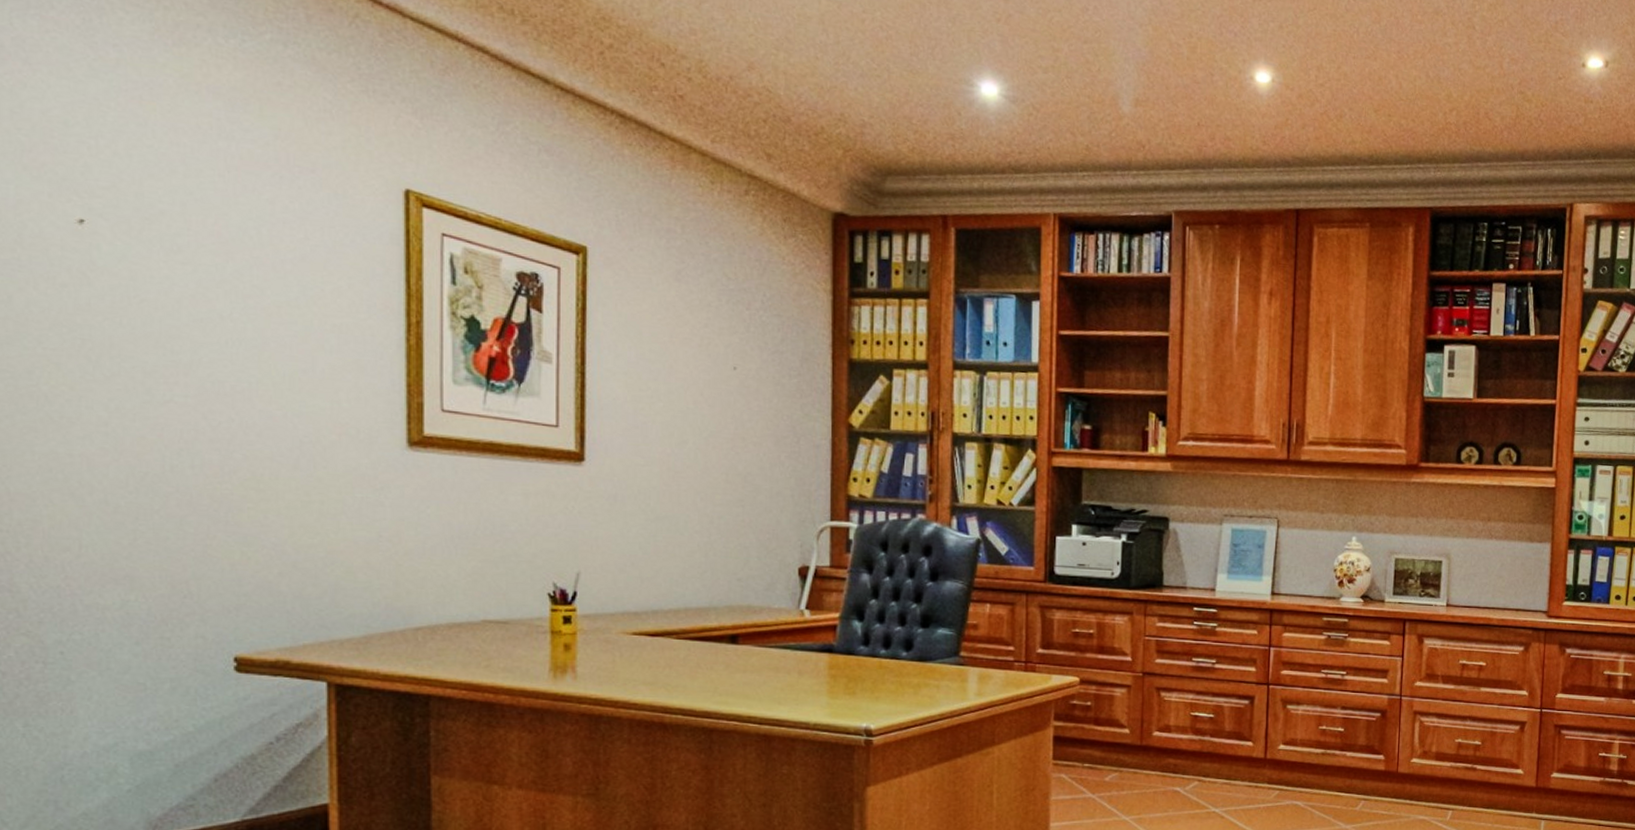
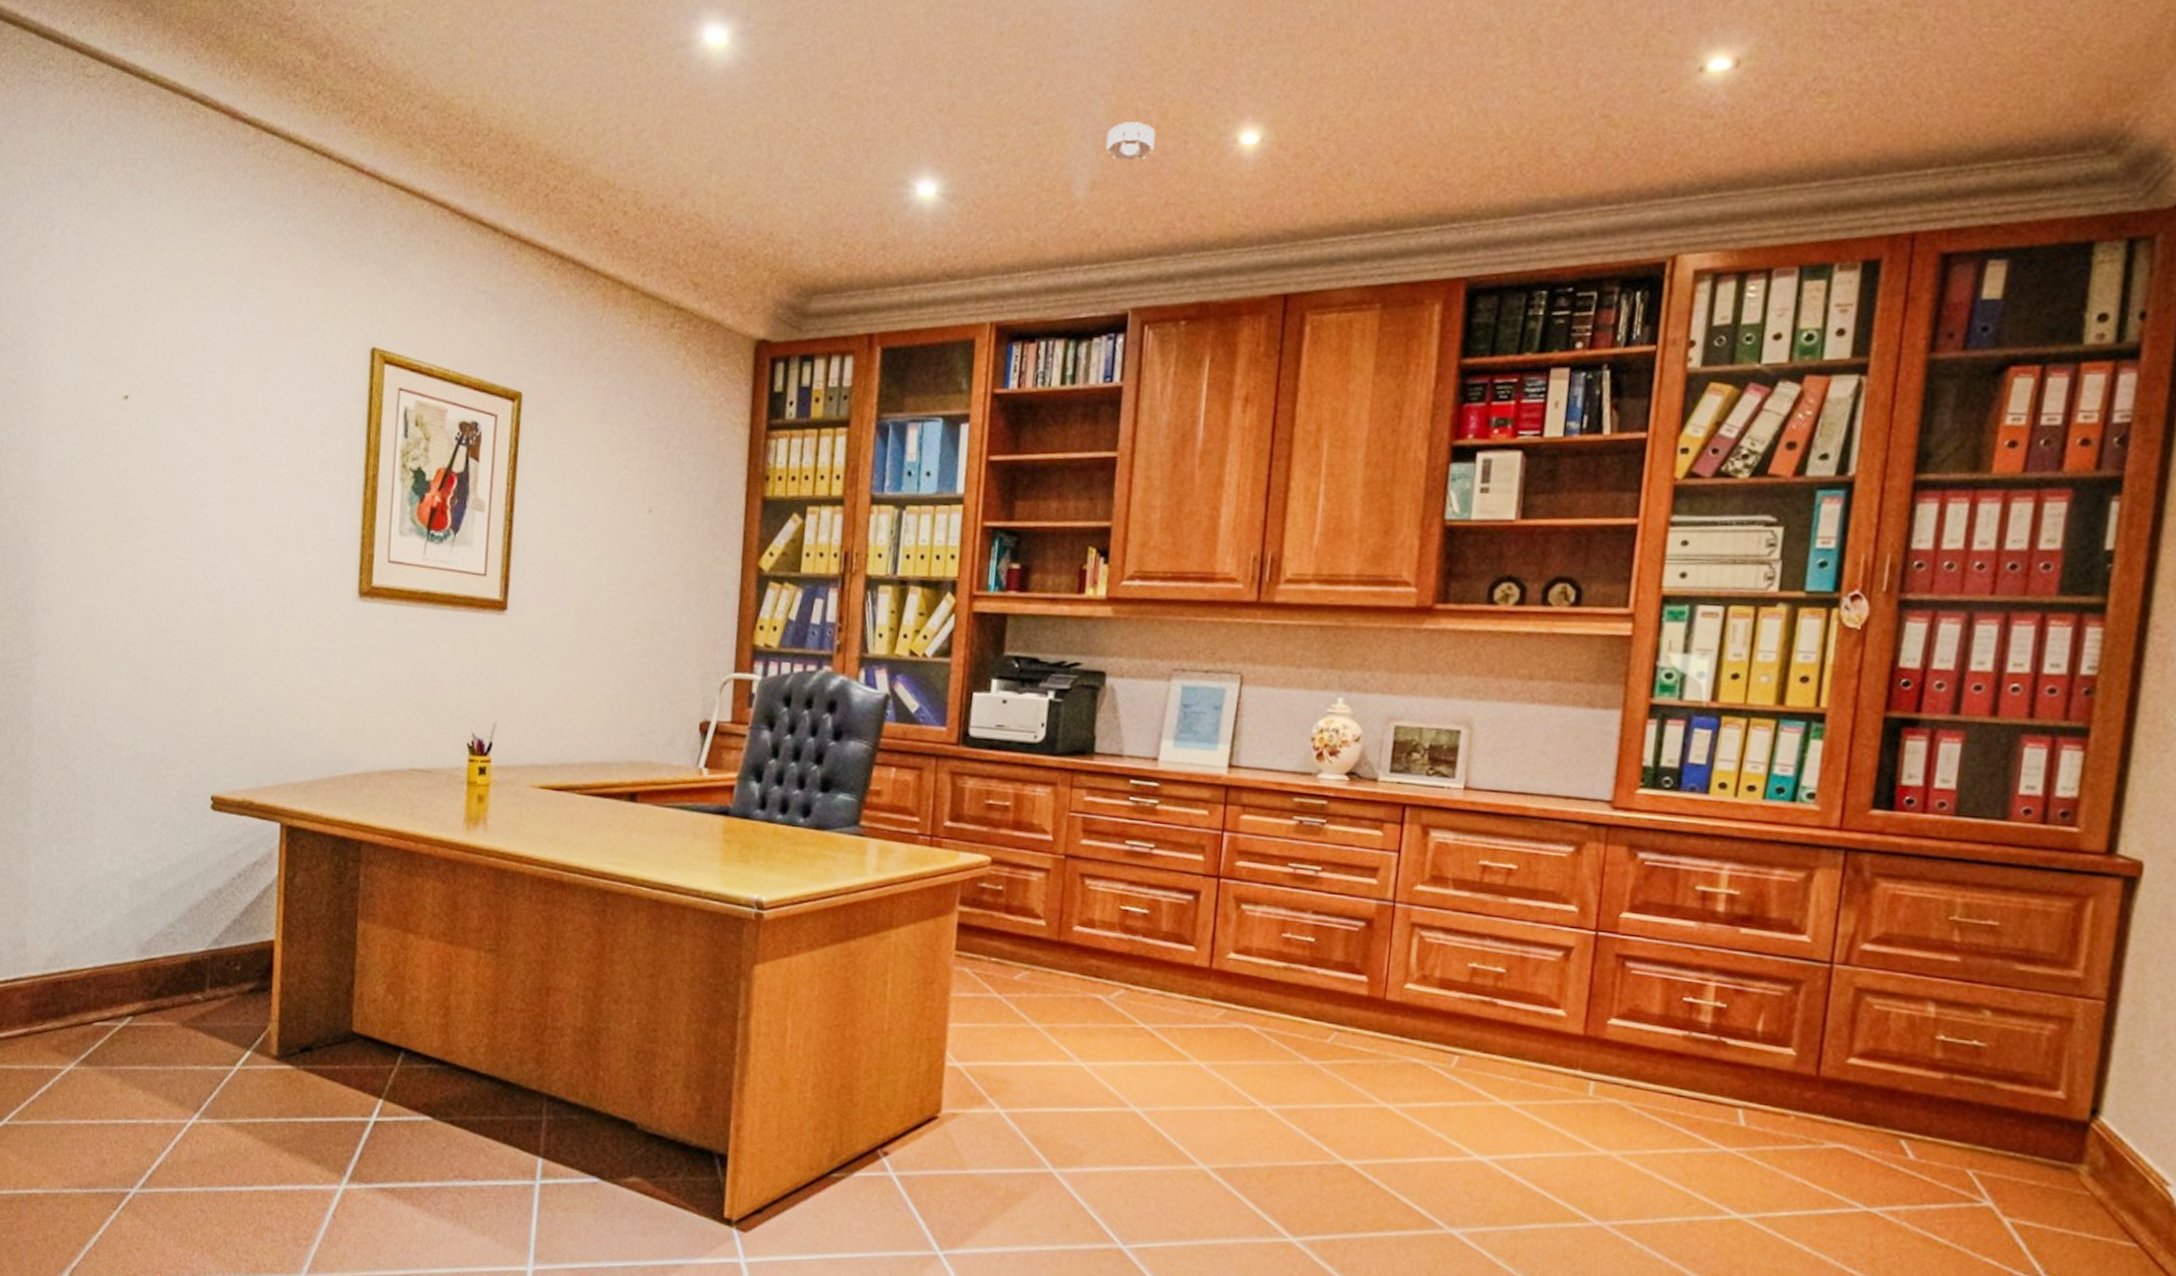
smoke detector: none [1146,51,1187,86] -> present [1106,122,1155,161]

